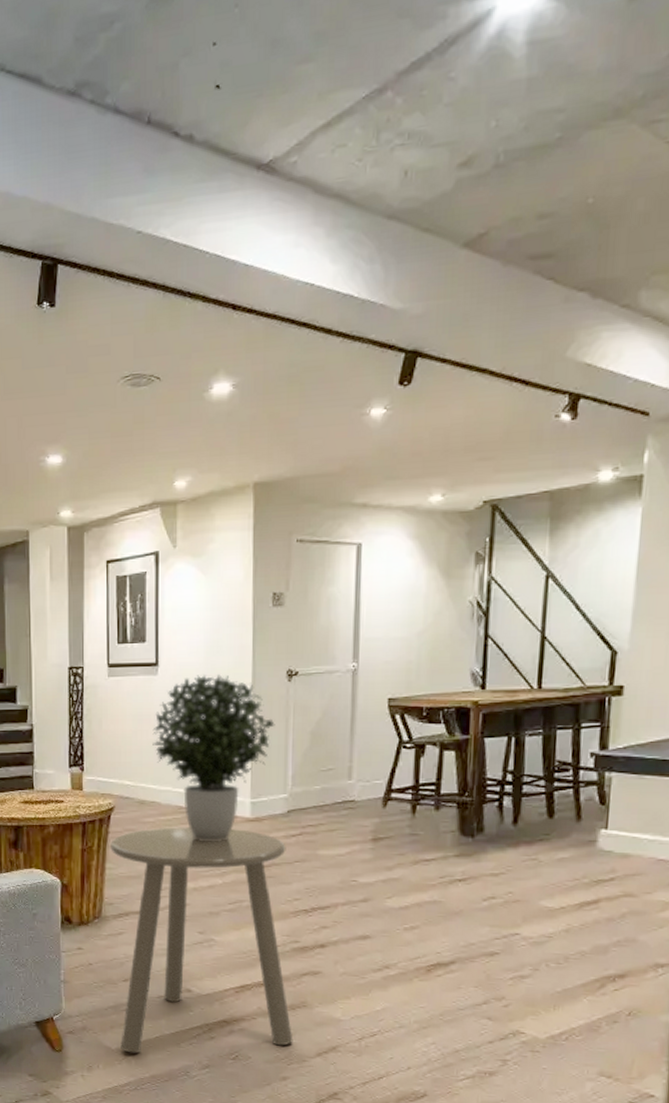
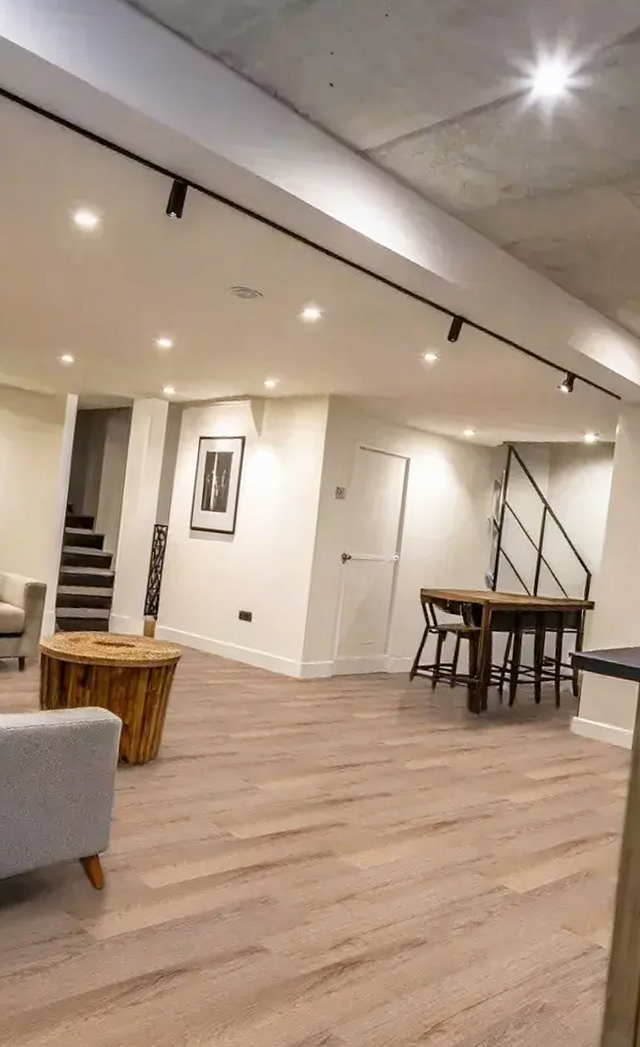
side table: present [110,827,293,1054] -> none [160,679,328,894]
potted plant: present [152,674,275,842] -> none [221,547,328,697]

